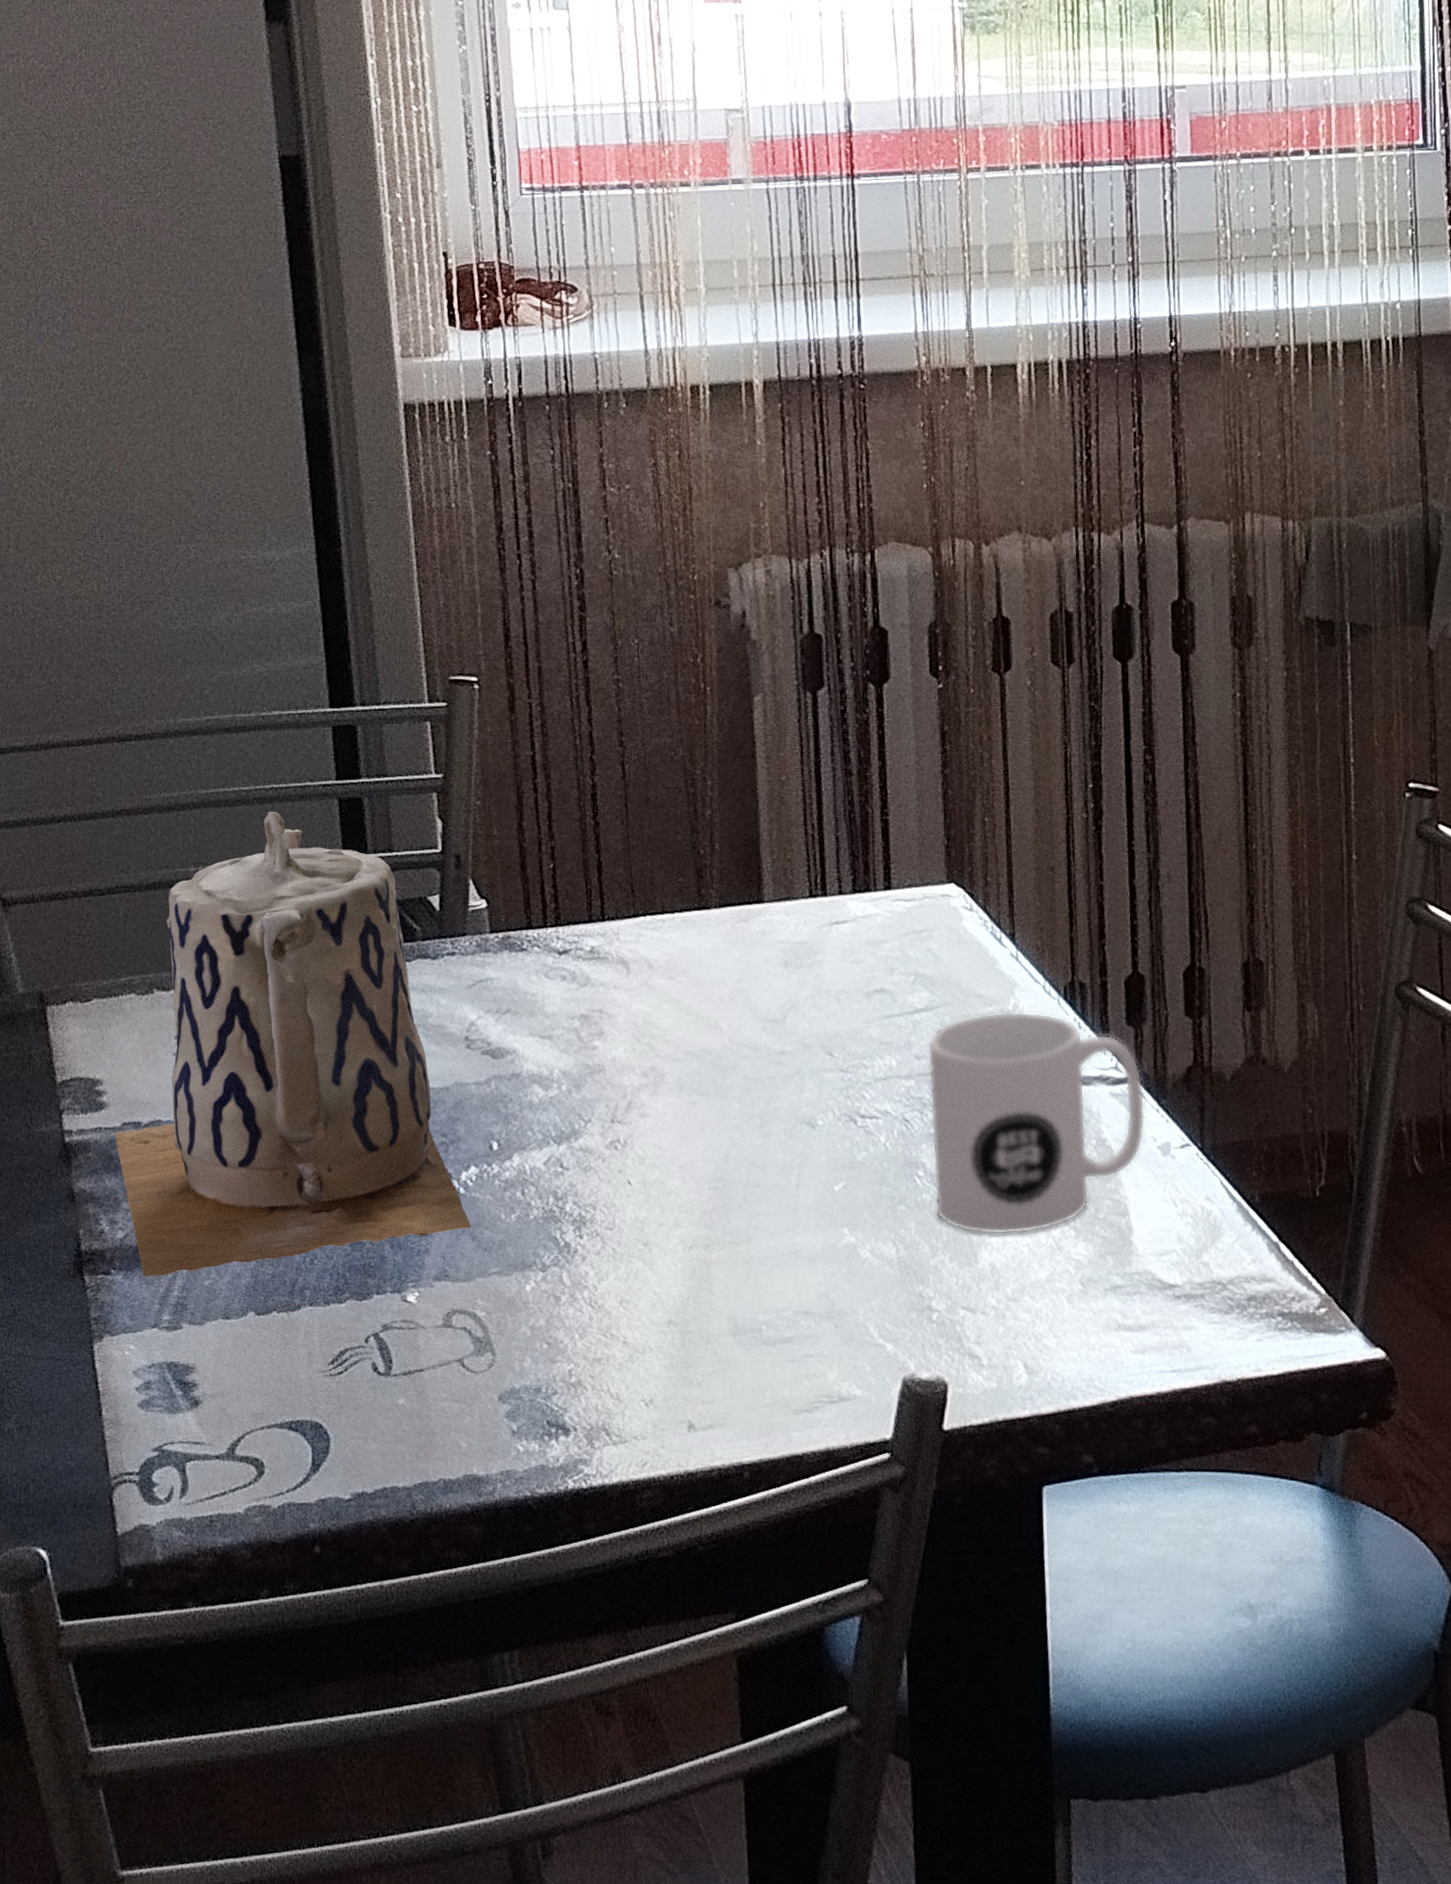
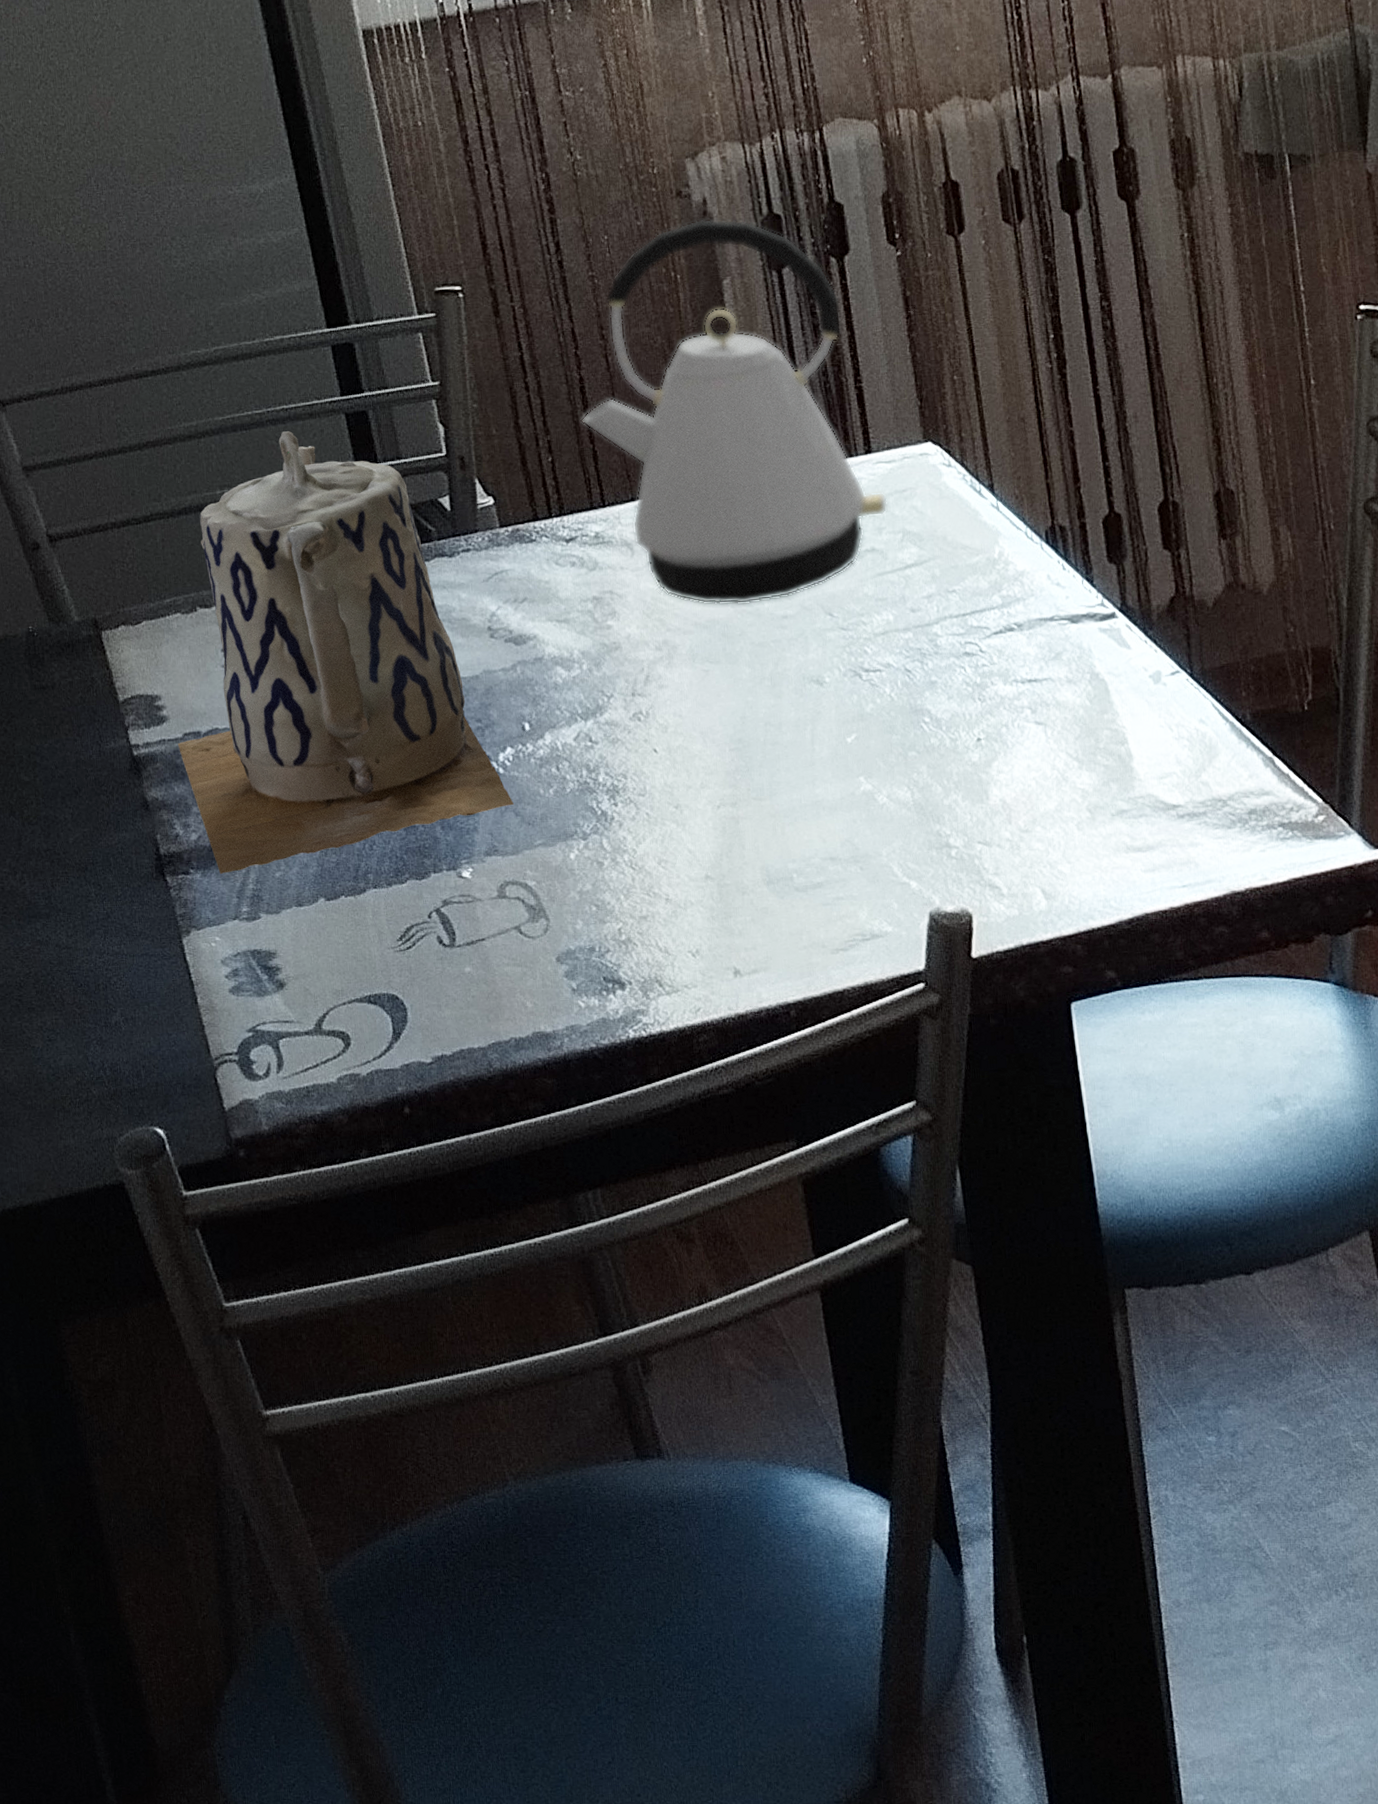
kettle: none [590,631,903,1036] -> present [581,218,889,605]
mug: present [927,1011,1146,1236] -> none [920,557,1136,773]

